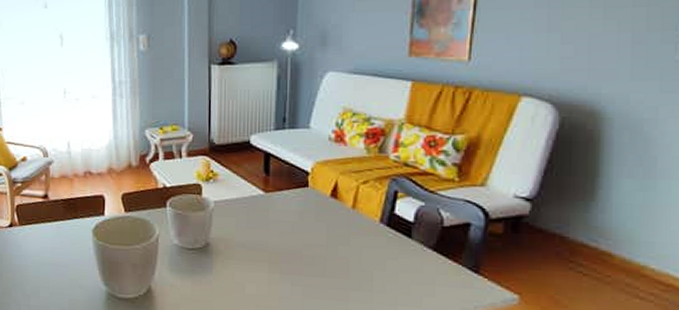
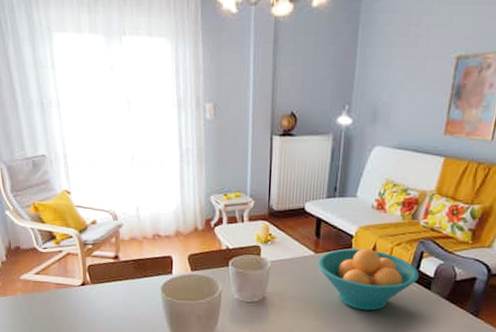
fruit bowl: none [268,187,395,262] -> present [317,248,419,311]

